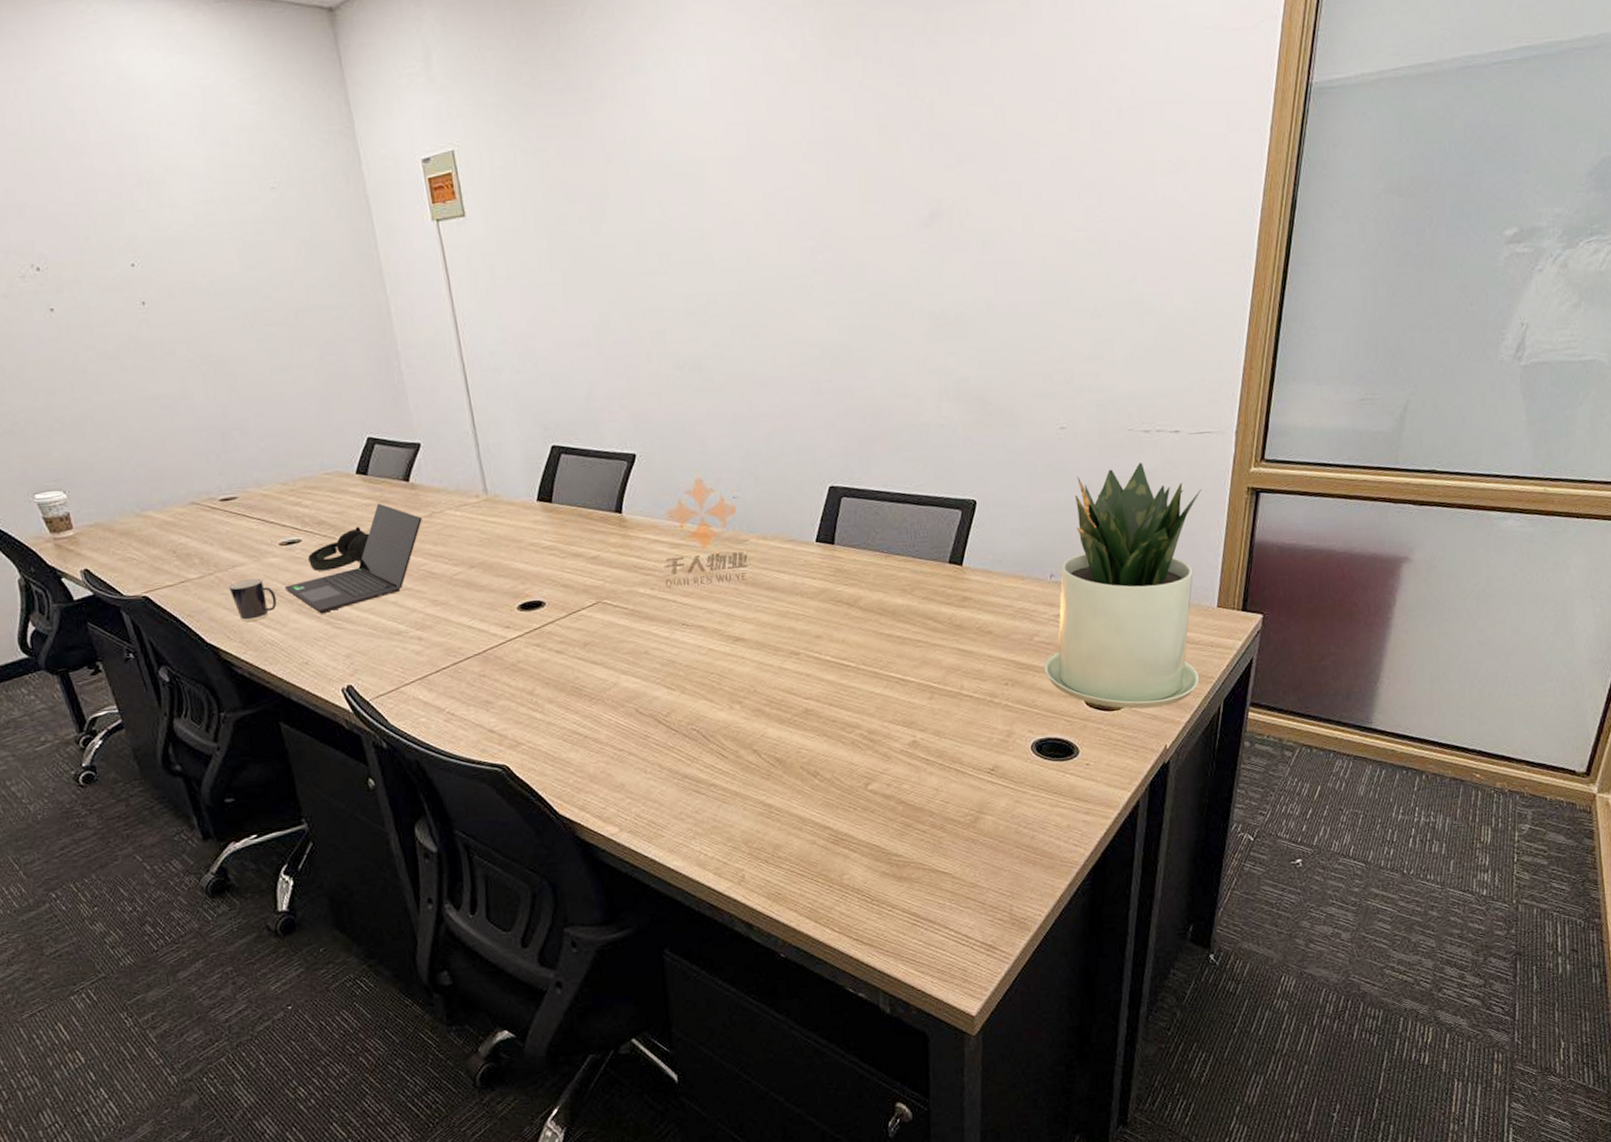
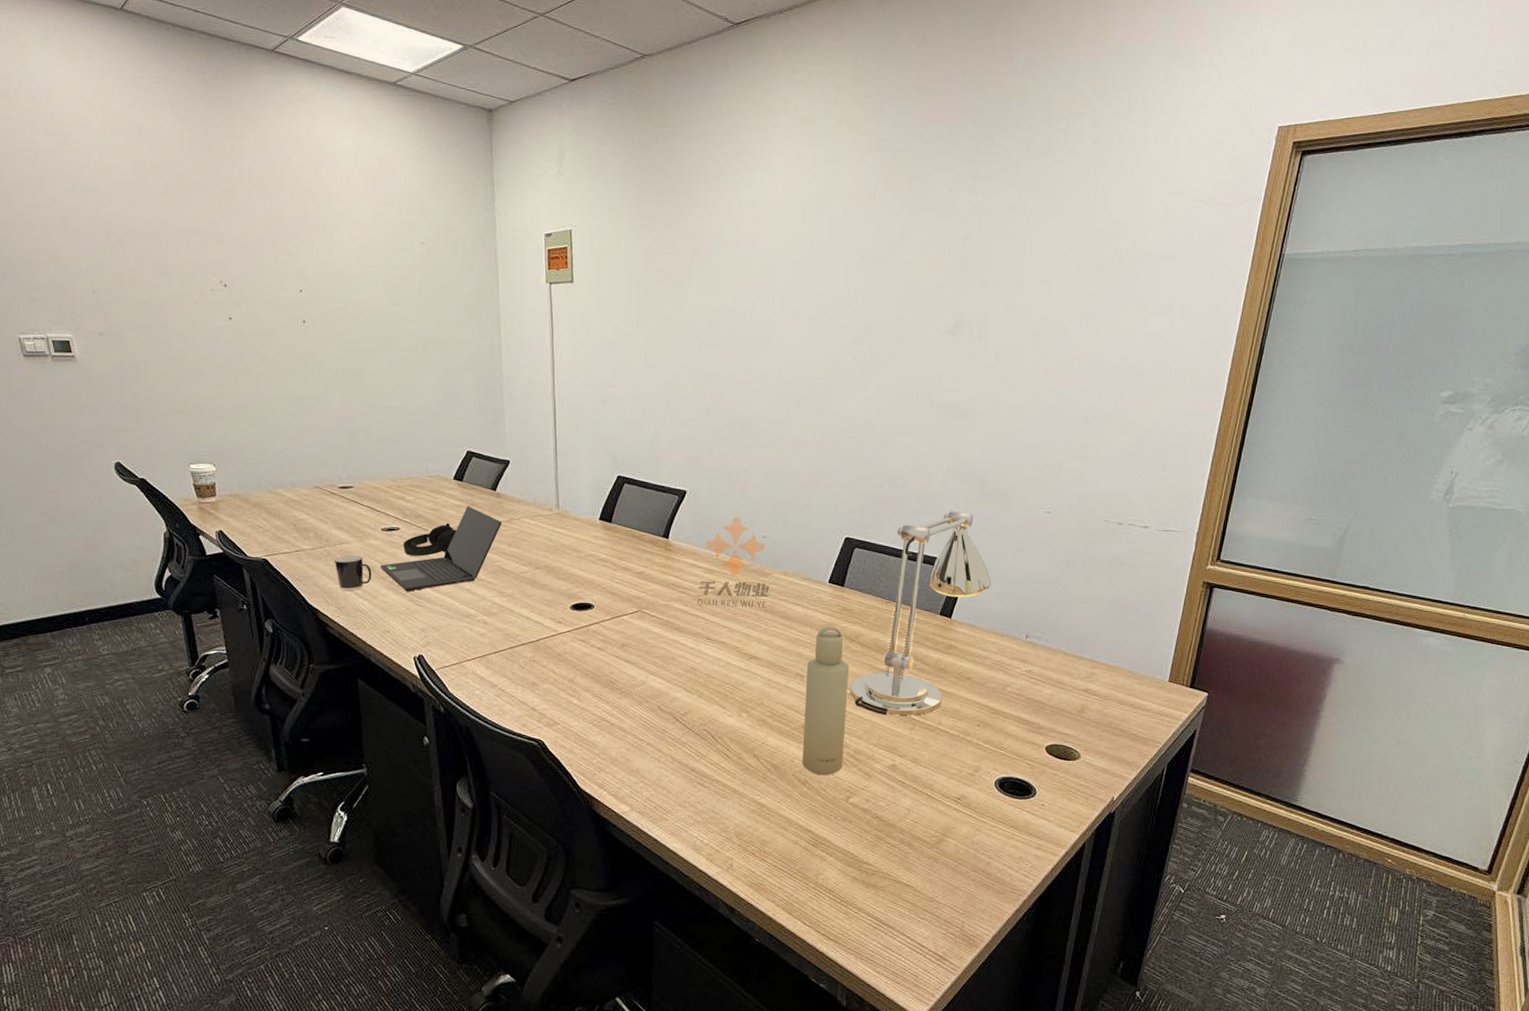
bottle: none [802,591,857,763] -> present [802,626,849,775]
desk lamp: none [855,439,1005,687] -> present [850,511,992,716]
planter: present [1044,462,1202,709] -> none [1013,549,1164,762]

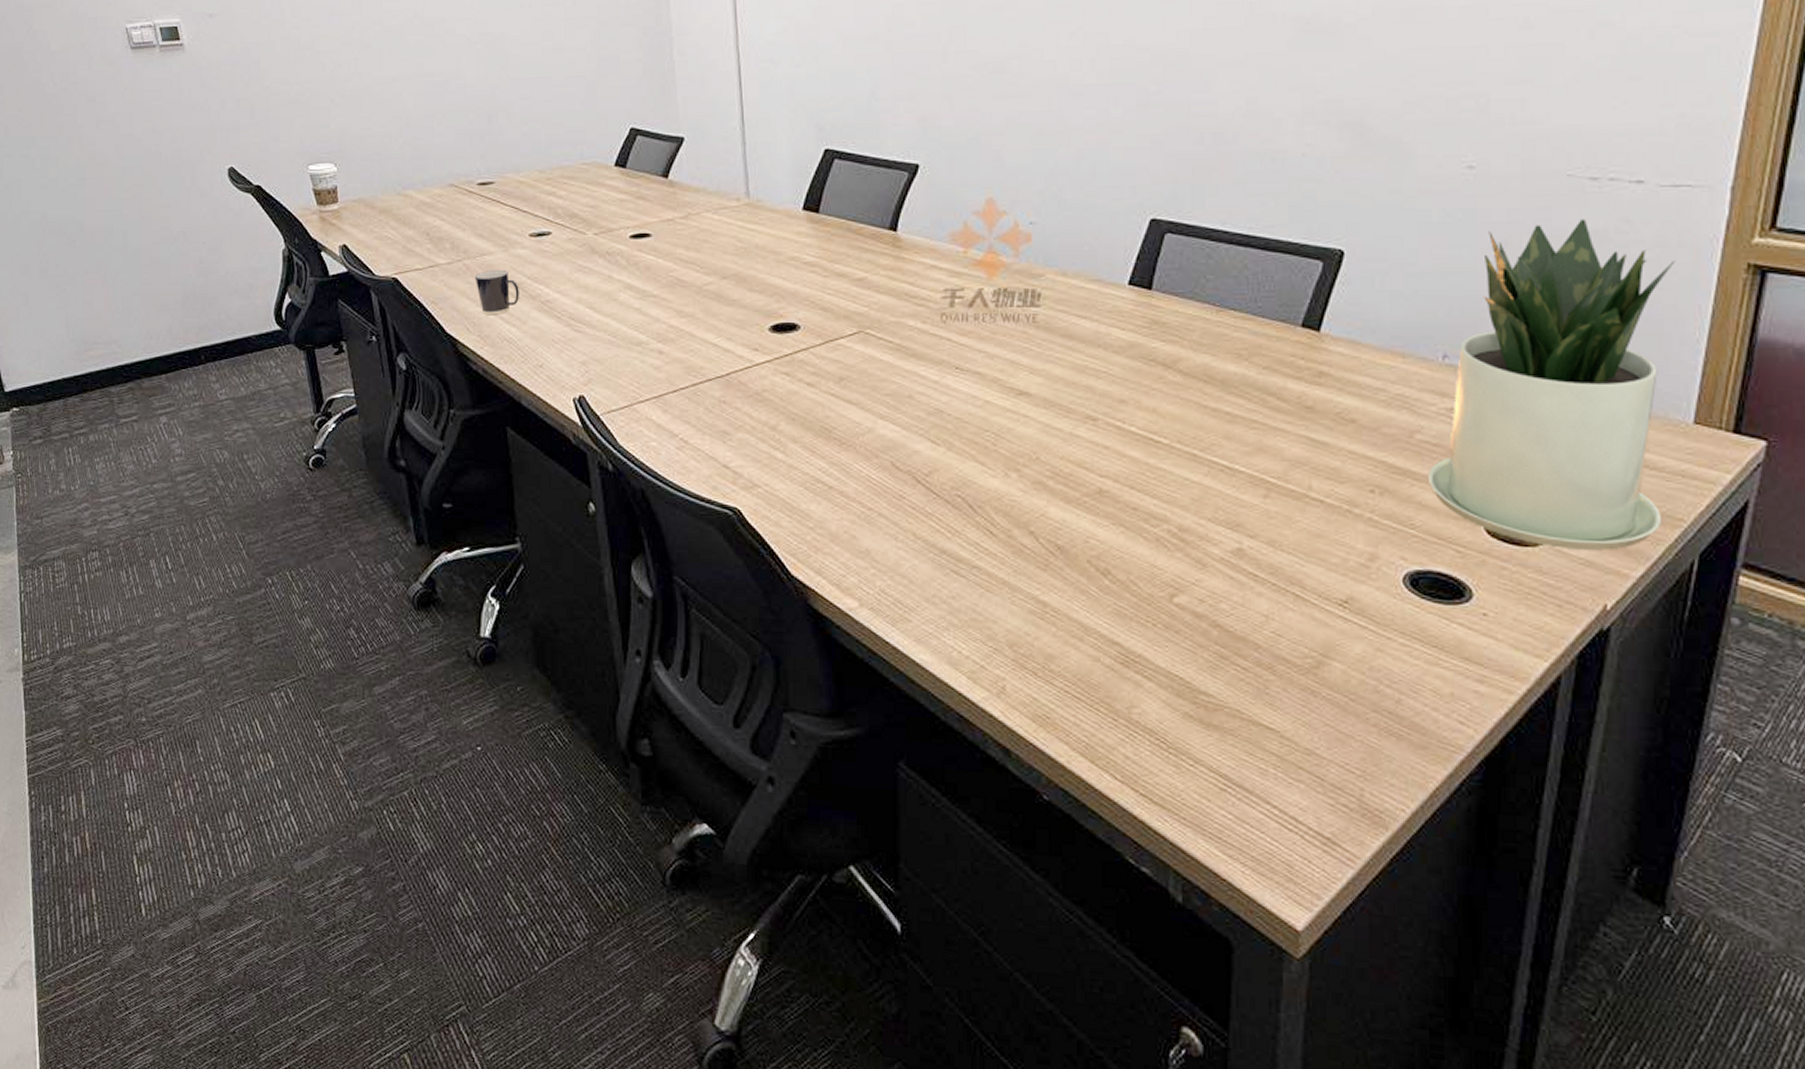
laptop: present [380,506,502,591] -> none [529,199,677,313]
headphones: present [402,523,457,556] -> none [555,223,621,268]
bottle: present [802,626,849,775] -> none [1100,347,1165,562]
desk lamp: present [850,511,992,716] -> none [1168,173,1382,476]
planter: none [1013,549,1164,762] -> present [1427,219,1675,550]

